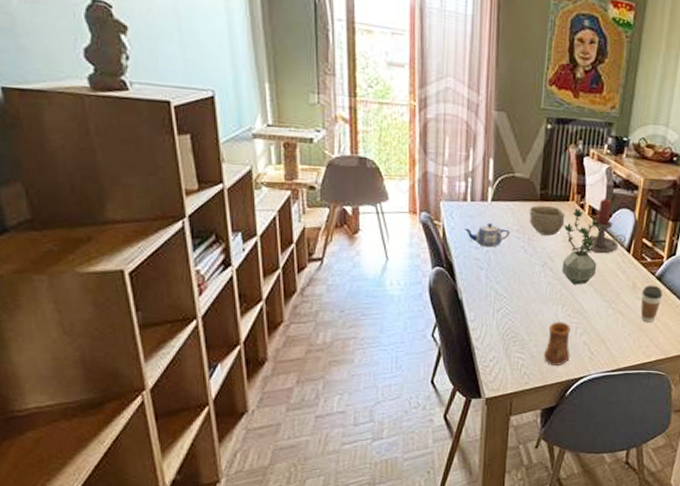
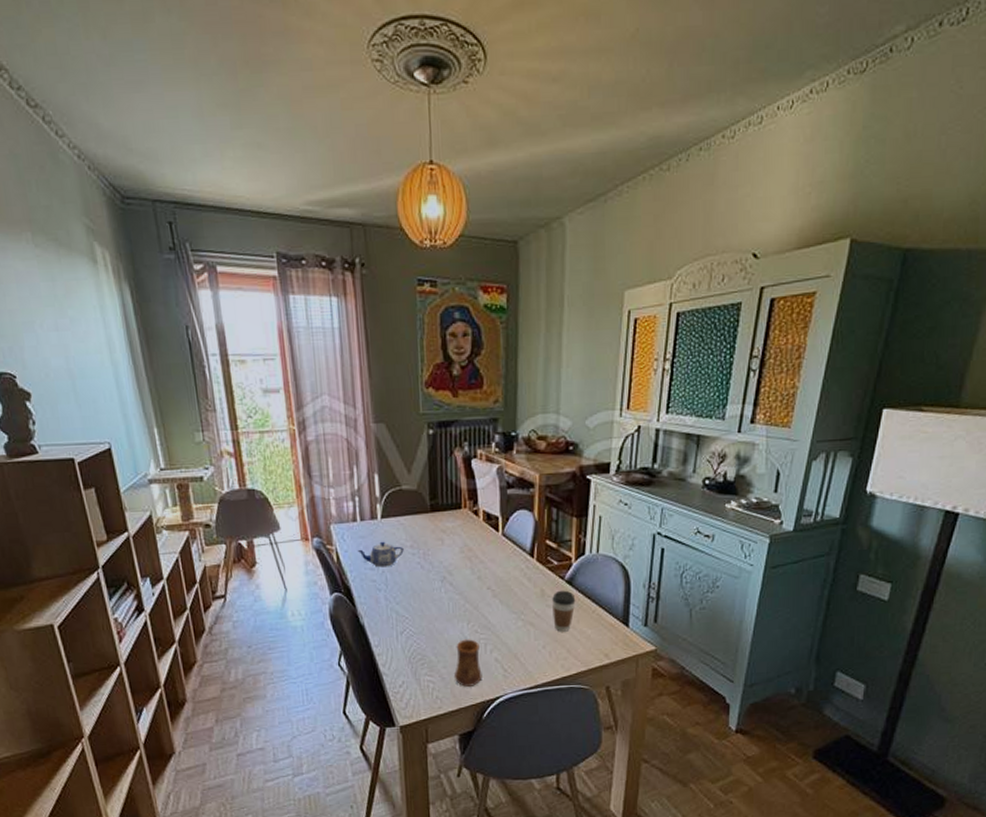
bowl: present [529,205,565,236] -> none [420,516,460,548]
potted plant: present [561,208,602,285] -> none [459,516,500,598]
candle holder: present [582,199,626,254] -> none [480,501,528,562]

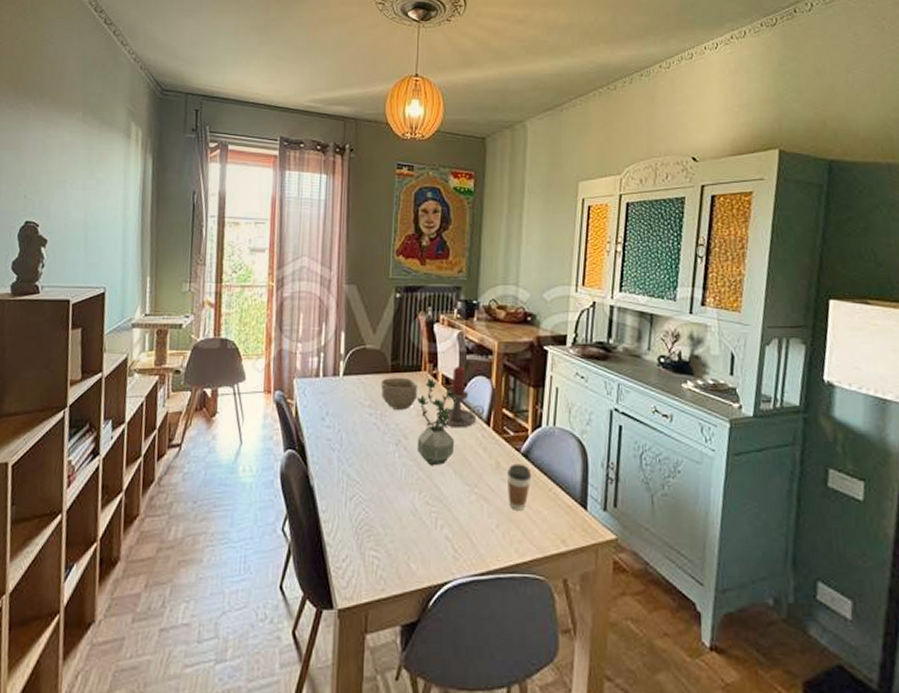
teapot: present [357,541,404,568] -> none [316,399,362,426]
bowl: none [420,516,460,548] -> present [380,377,418,410]
cup: present [455,639,482,687] -> none [402,511,431,567]
potted plant: none [459,516,500,598] -> present [417,379,457,466]
candle holder: none [480,501,528,562] -> present [437,366,484,428]

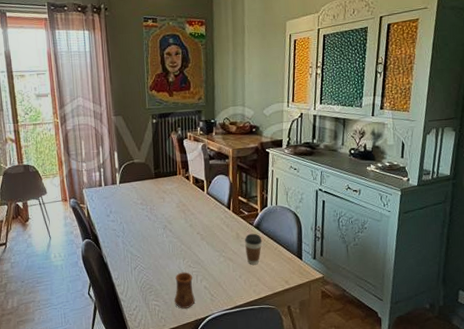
bowl: present [380,377,418,410] -> none [148,181,176,205]
cup: none [402,511,431,567] -> present [174,272,195,309]
potted plant: present [417,379,457,466] -> none [176,180,206,241]
candle holder: present [437,366,484,428] -> none [191,169,226,213]

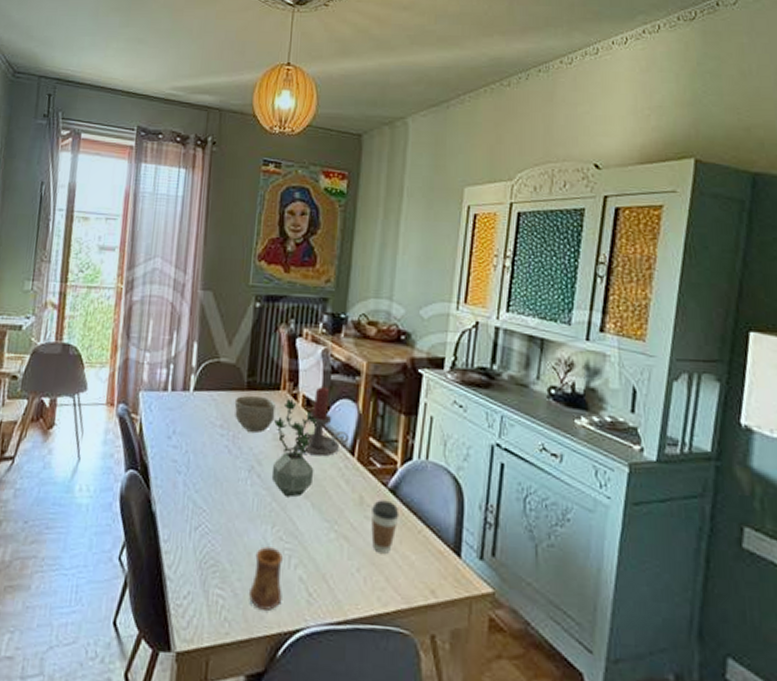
bowl: none [148,181,176,205] -> present [234,395,276,432]
potted plant: none [176,180,206,241] -> present [271,399,318,498]
candle holder: none [191,169,226,213] -> present [295,387,349,457]

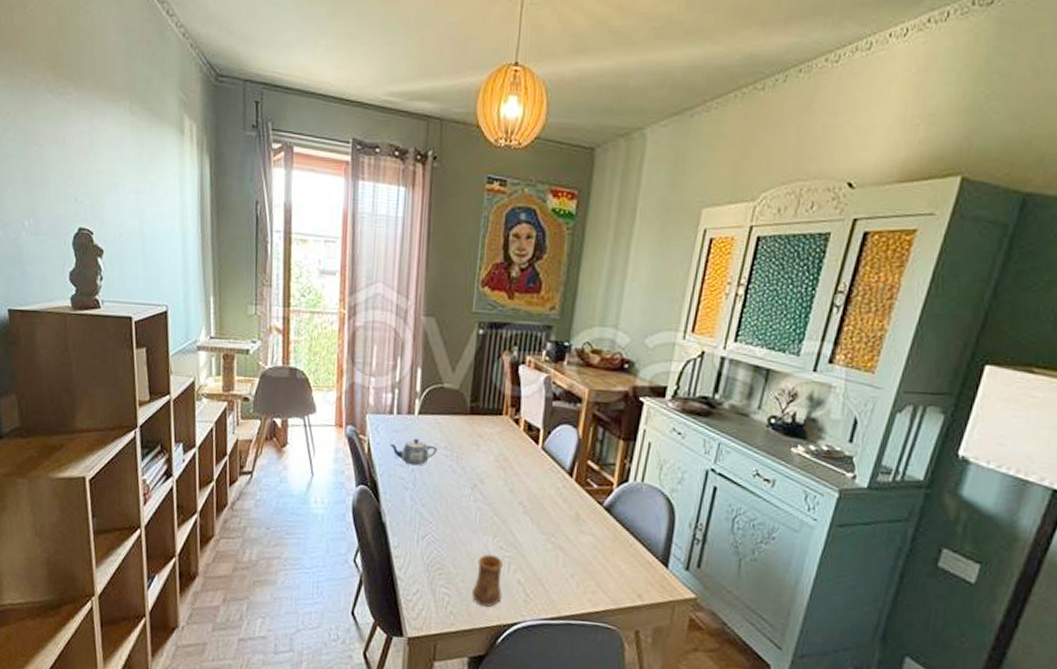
teapot: none [162,416,213,447] -> present [389,438,437,466]
bowl: present [234,395,276,432] -> none [458,419,498,454]
potted plant: present [271,399,318,498] -> none [493,424,539,513]
candle holder: present [295,387,349,457] -> none [516,413,568,477]
coffee cup: present [371,500,399,554] -> none [585,516,613,563]

